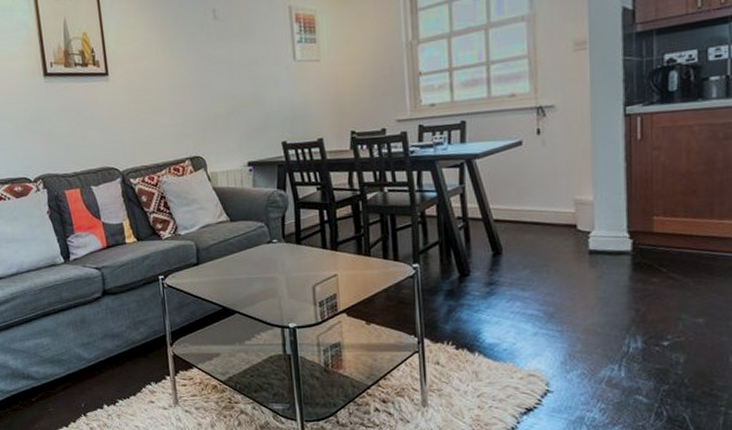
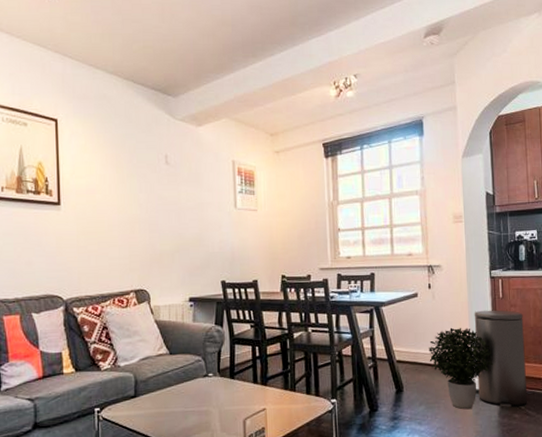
potted plant: none [536,178,626,274] -> present [428,327,494,410]
pedal bin: none [599,154,671,270] -> present [474,310,527,408]

